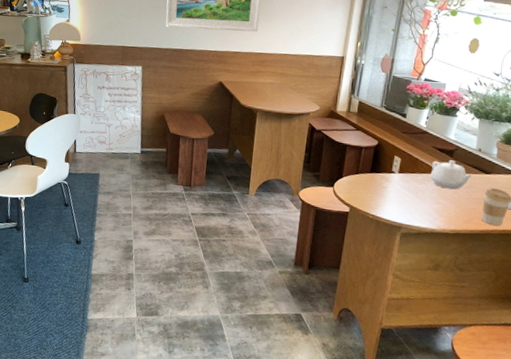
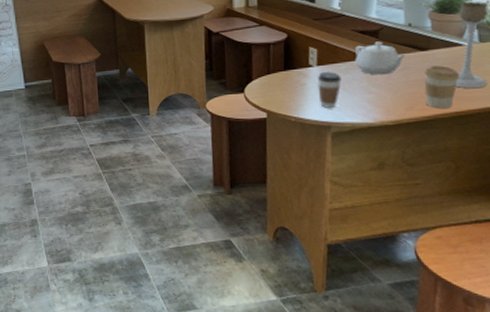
coffee cup: none [395,179,417,211] -> present [317,71,342,108]

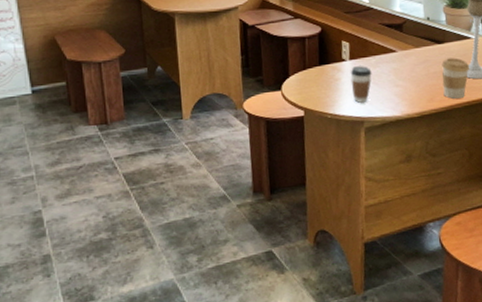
teapot: present [355,41,407,75] -> none [383,35,427,68]

